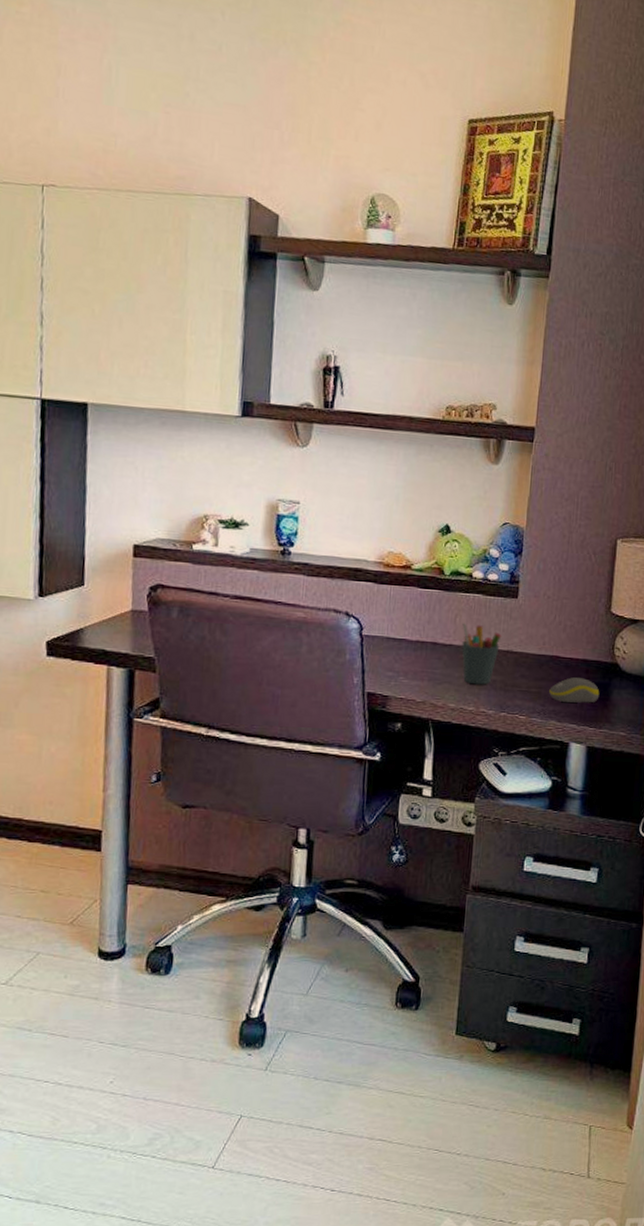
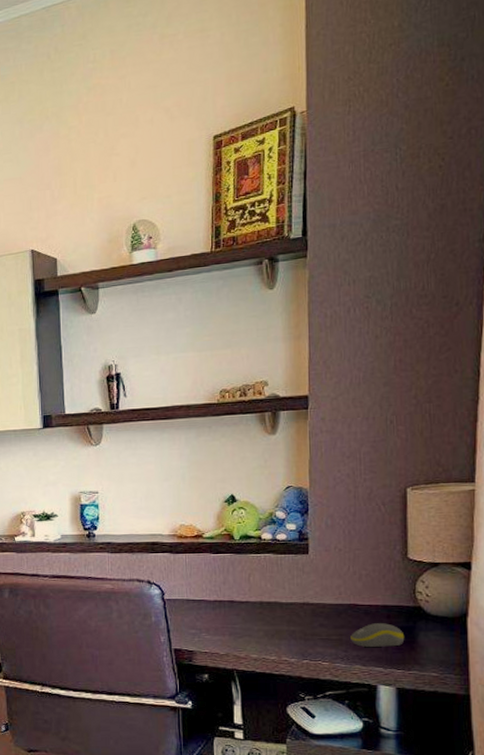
pen holder: present [461,623,502,685] -> none [256,581,296,636]

